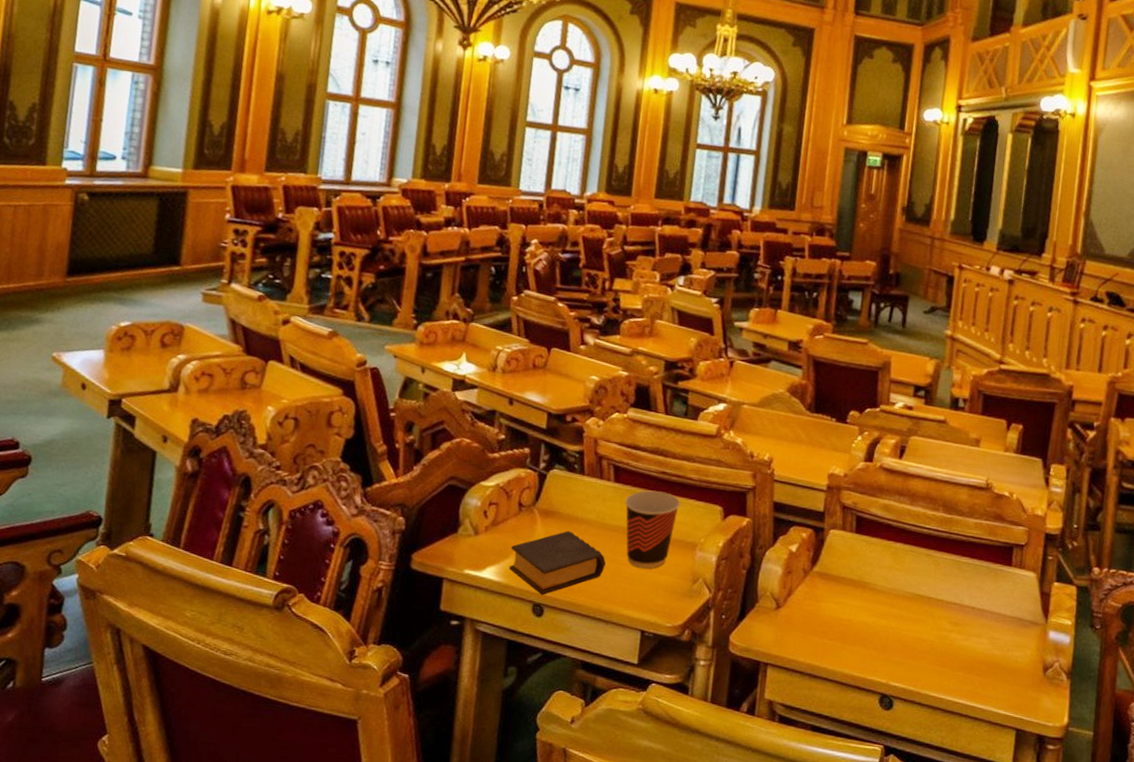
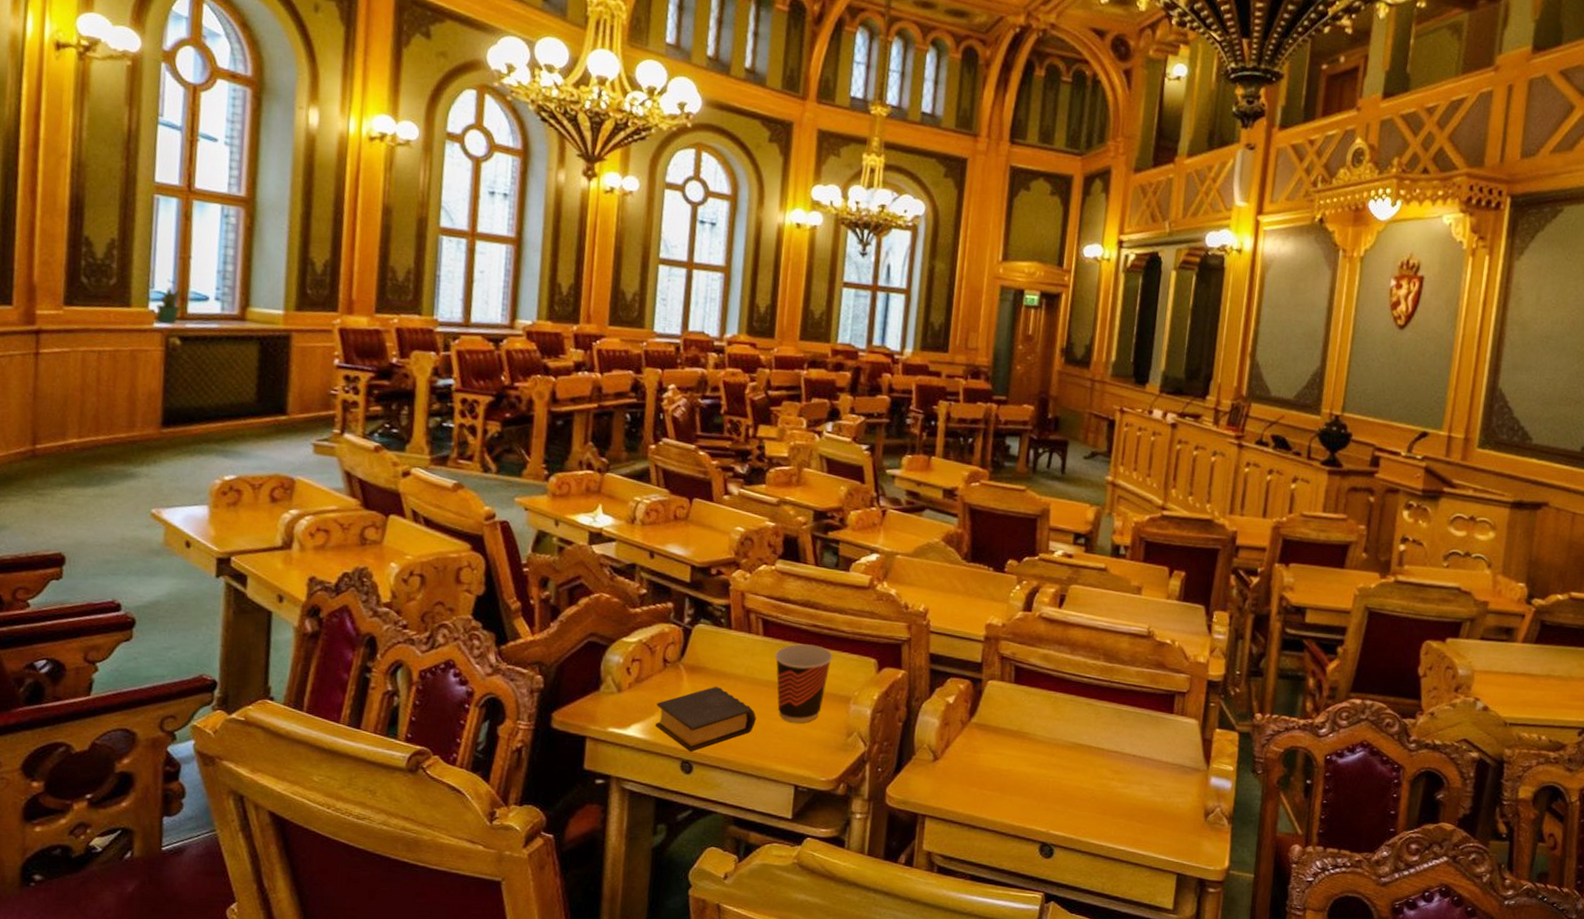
planter: none [68,146,92,181] -> present [156,285,181,325]

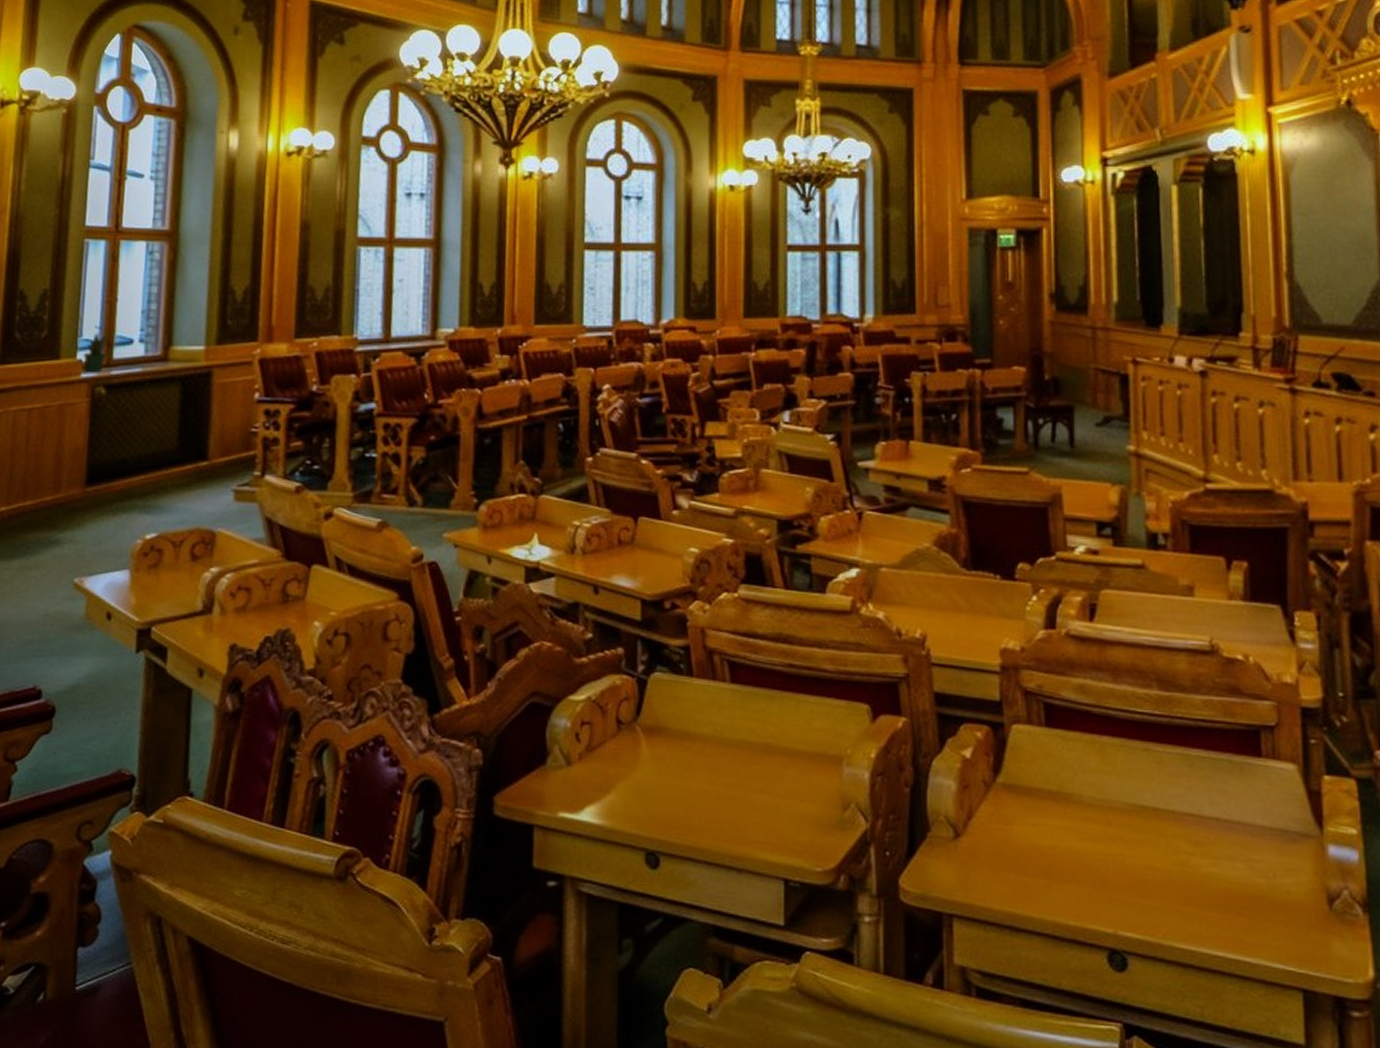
book: present [655,686,756,753] -> none [611,751,730,840]
cup: present [775,644,833,723] -> none [746,690,816,795]

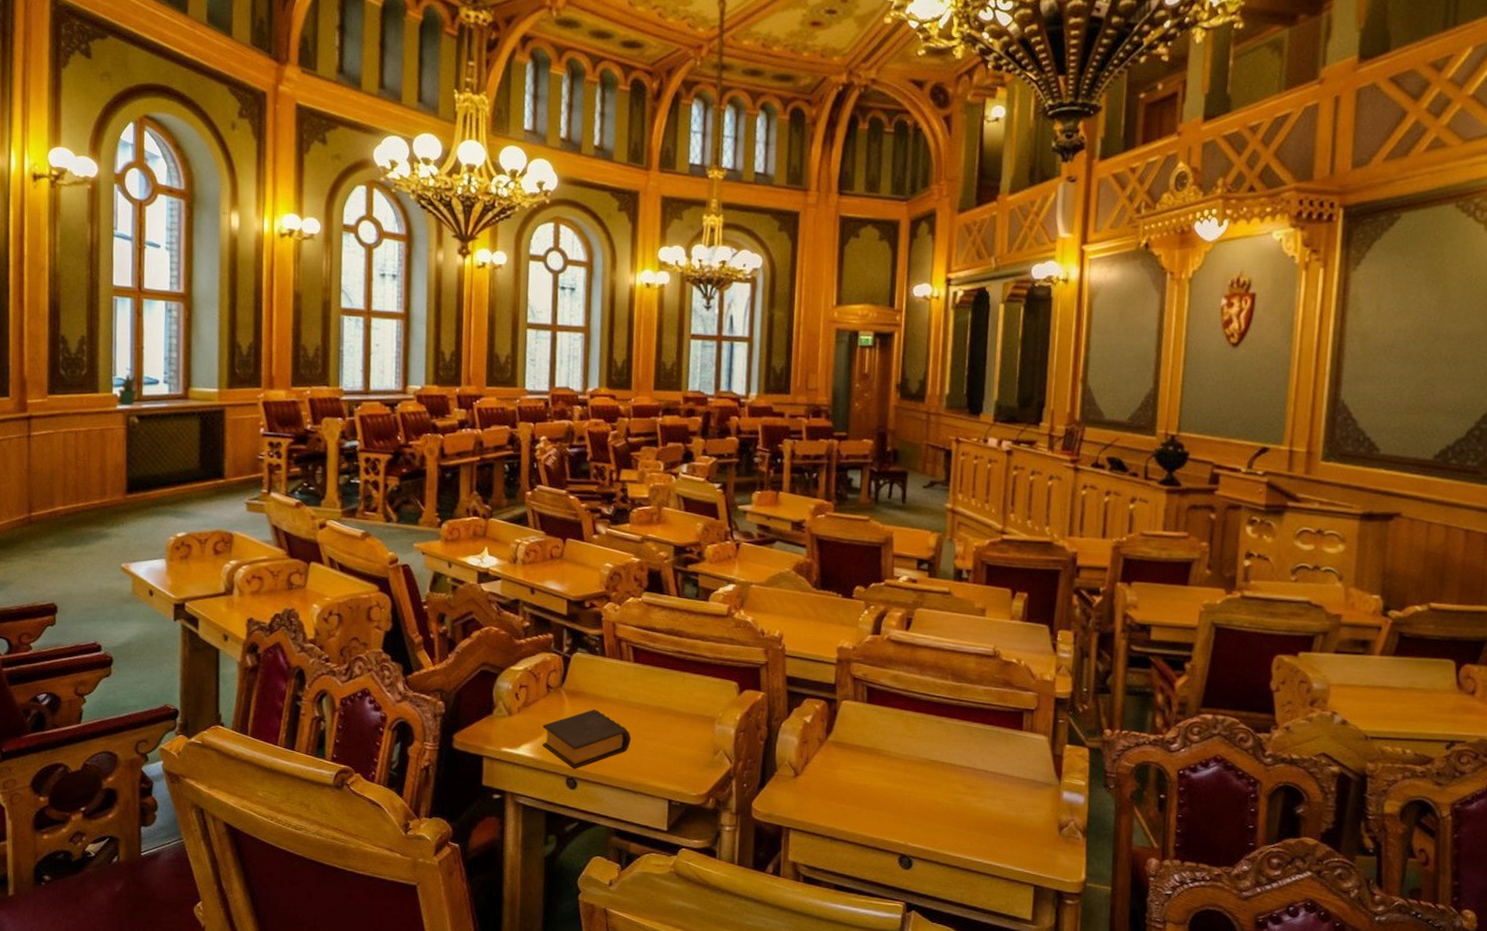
book: none [611,751,730,840] -> present [542,709,631,770]

